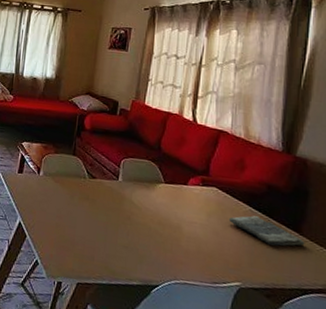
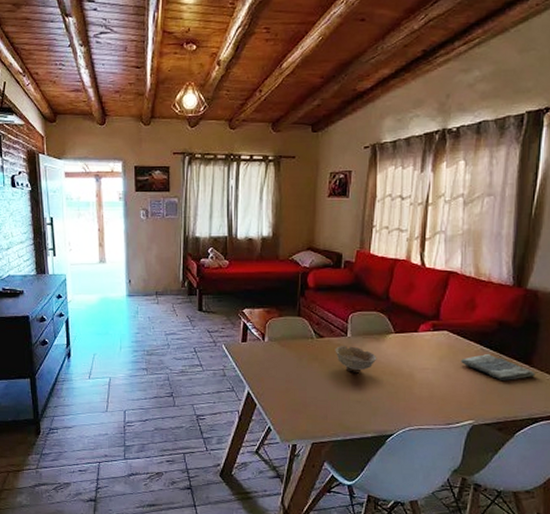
bowl: none [105,189,147,218] -> present [335,346,377,374]

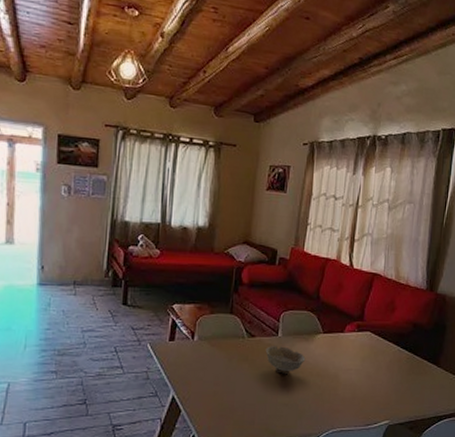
dish towel: present [460,354,536,380] -> none [379,355,442,380]

